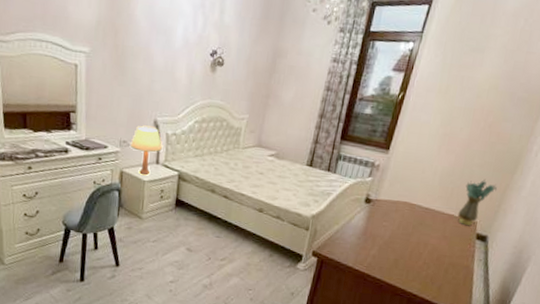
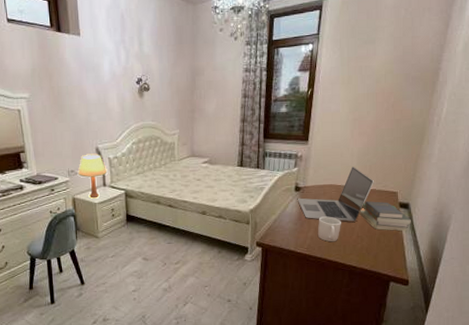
laptop: none [365,186,455,247] -> present [297,167,375,223]
mug: none [380,235,410,265] -> present [317,216,342,242]
books: none [430,226,486,266] -> present [359,201,411,232]
vase: present [457,179,498,226] -> none [379,153,410,197]

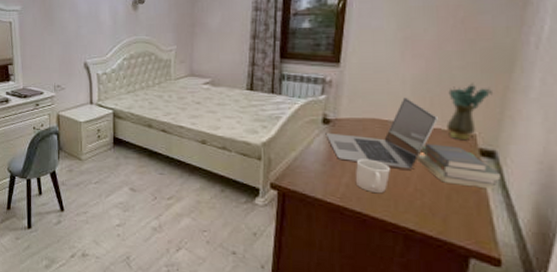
table lamp: present [78,154,108,199] -> none [64,70,95,117]
vase: none [379,153,410,197] -> present [446,82,494,141]

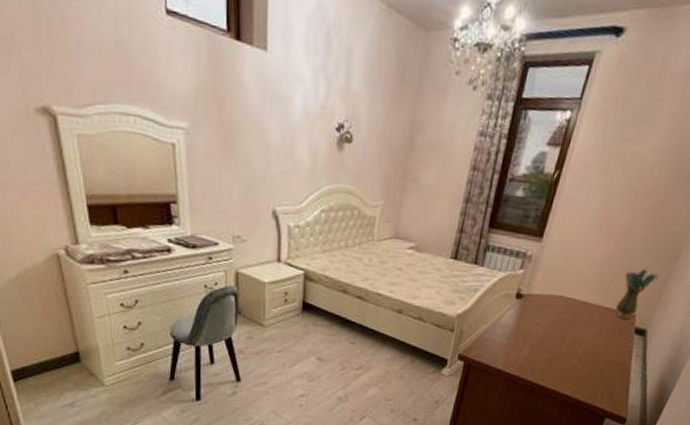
laptop: present [325,97,439,171] -> none [516,277,613,345]
mug: present [355,159,391,194] -> none [532,333,565,365]
books: present [416,144,501,190] -> none [585,321,645,363]

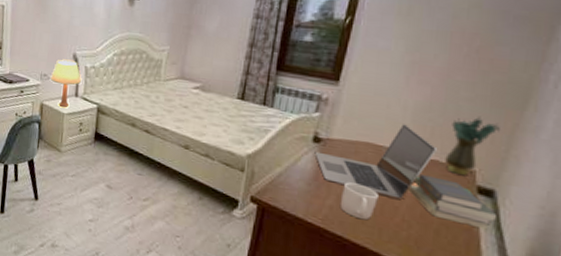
table lamp: none [246,218,285,276] -> present [51,60,82,108]
laptop: none [516,277,613,345] -> present [314,124,439,200]
mug: none [532,333,565,365] -> present [339,182,380,220]
books: none [585,321,645,363] -> present [407,175,496,230]

